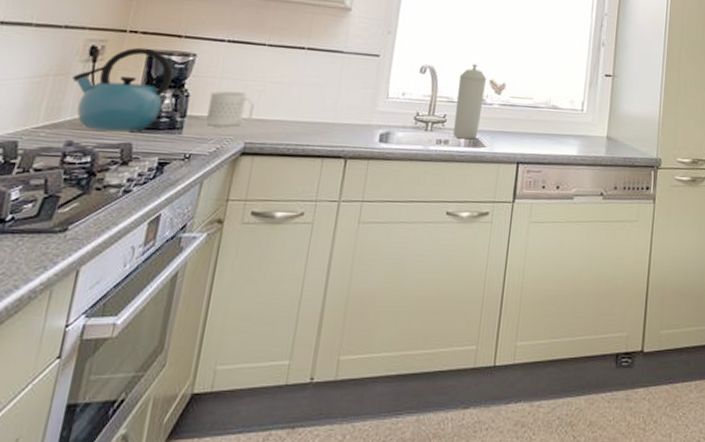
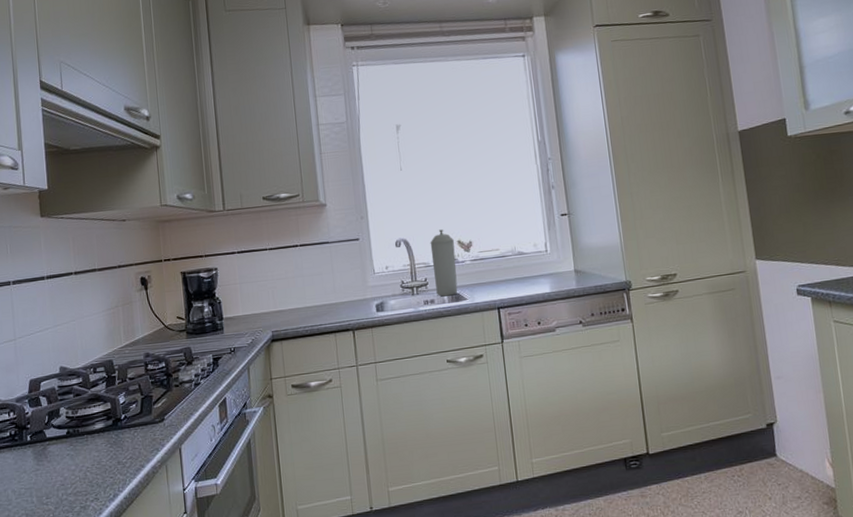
kettle: present [72,47,173,132] -> none [135,270,205,342]
mug: present [206,90,255,126] -> none [236,291,272,322]

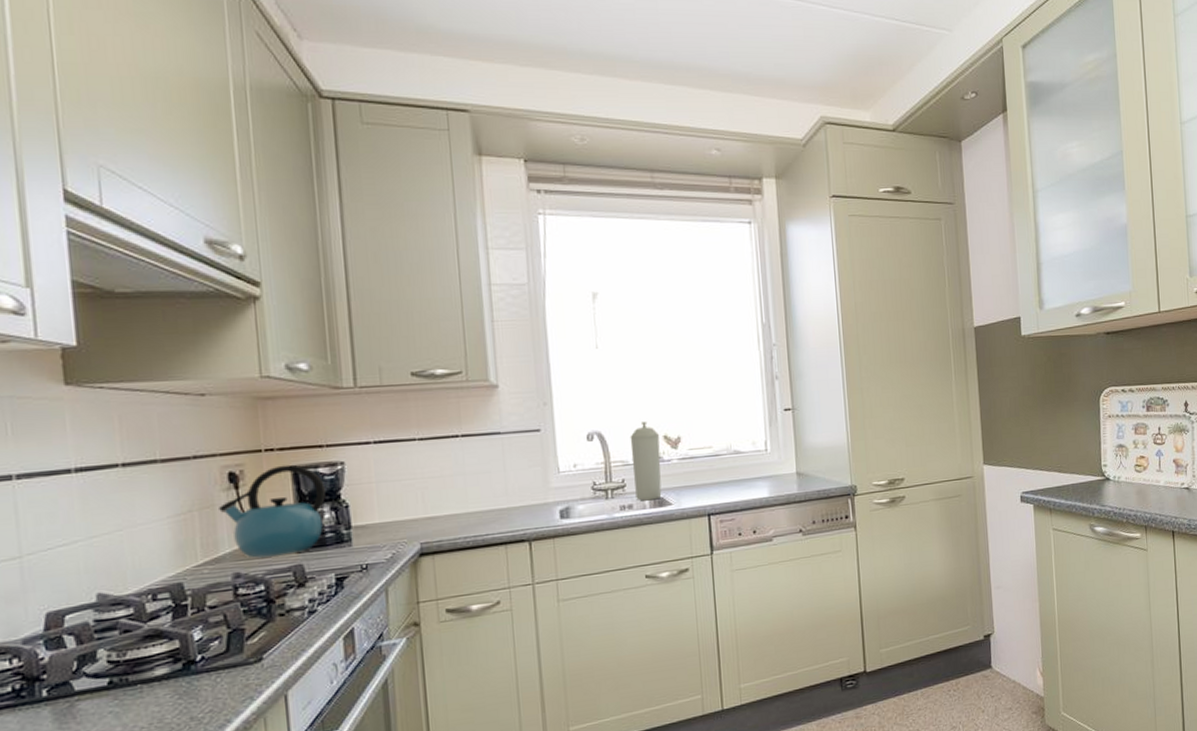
kettle: none [135,270,205,342] -> present [219,464,326,559]

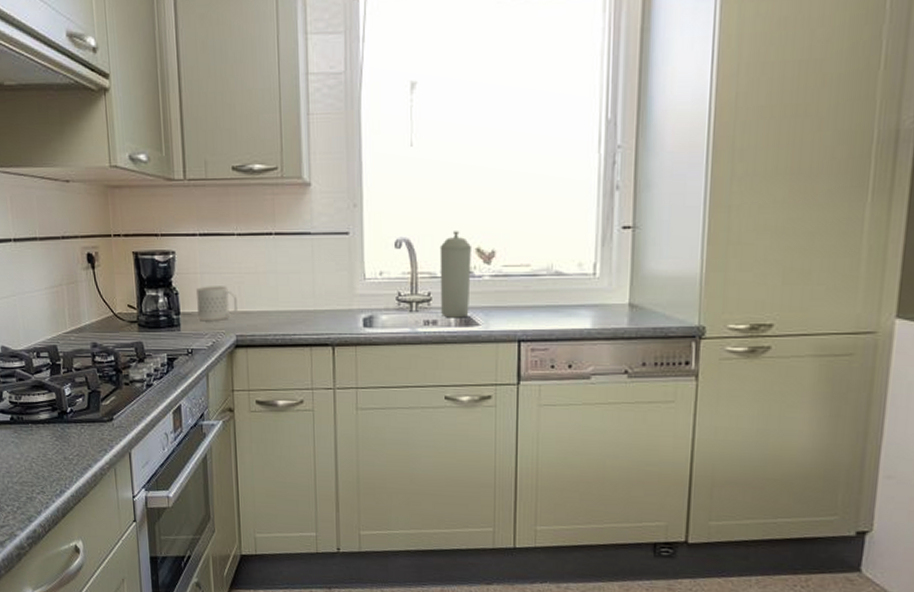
kettle: present [219,464,326,559] -> none [81,250,160,332]
mug: none [370,493,421,532] -> present [195,286,238,320]

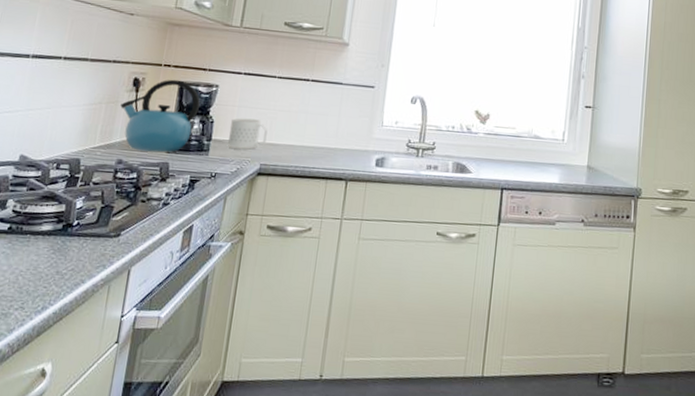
kettle: none [81,250,160,332] -> present [120,79,200,153]
canister: present [439,231,473,318] -> none [442,95,473,166]

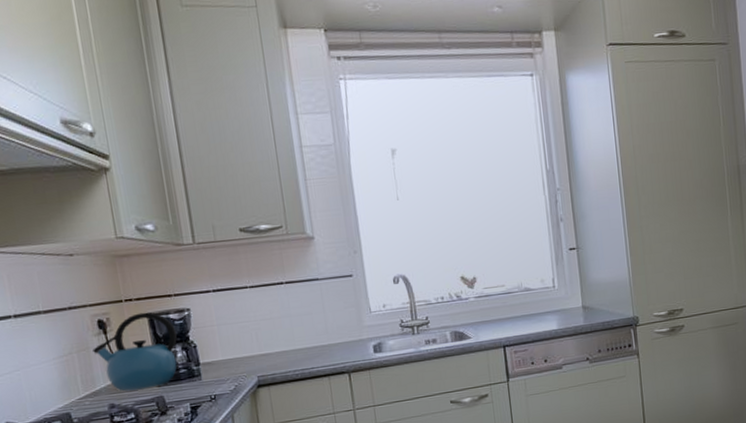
mug: present [228,118,268,150] -> none [213,333,257,368]

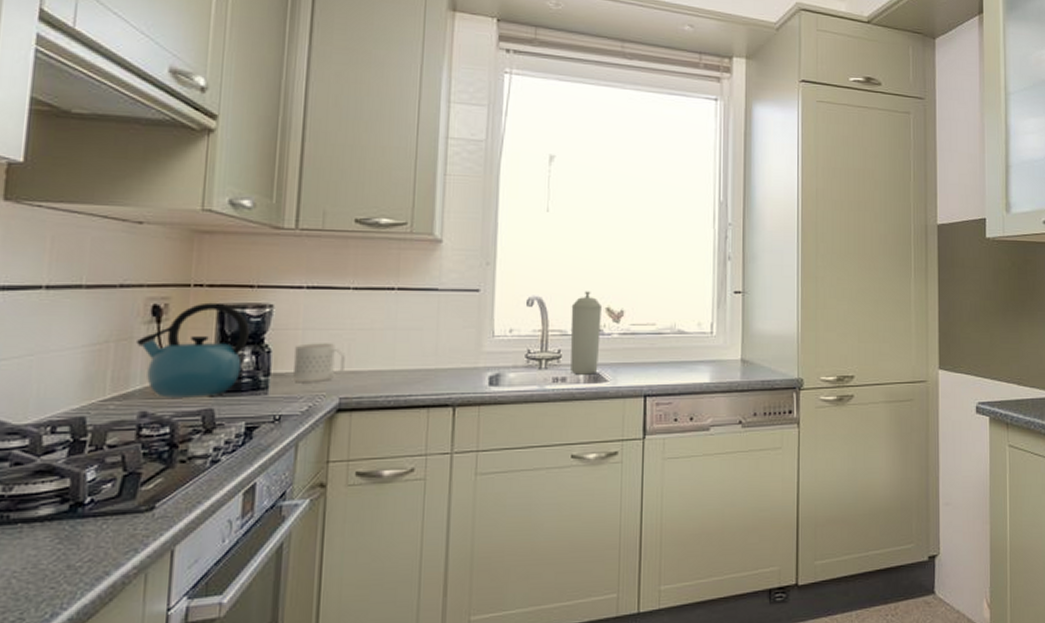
mug: none [213,333,257,368] -> present [293,343,345,382]
canister: none [431,264,462,336] -> present [570,291,603,375]

